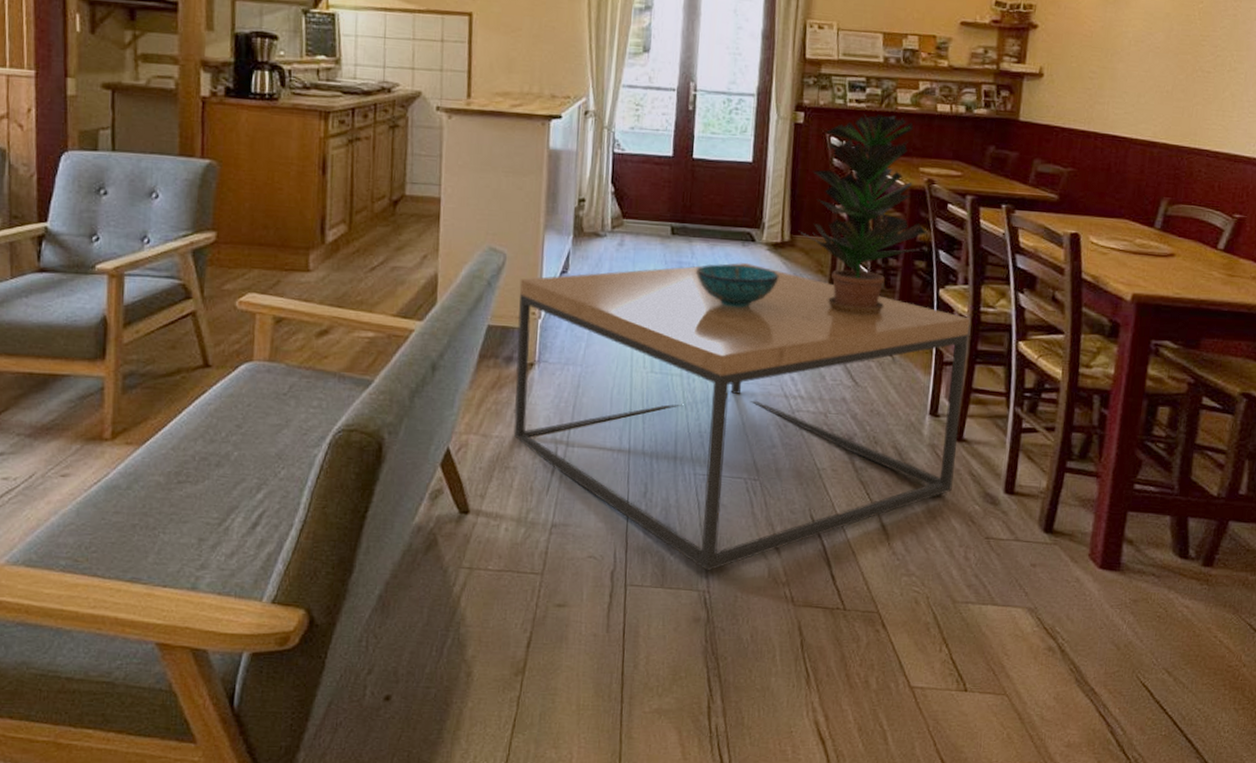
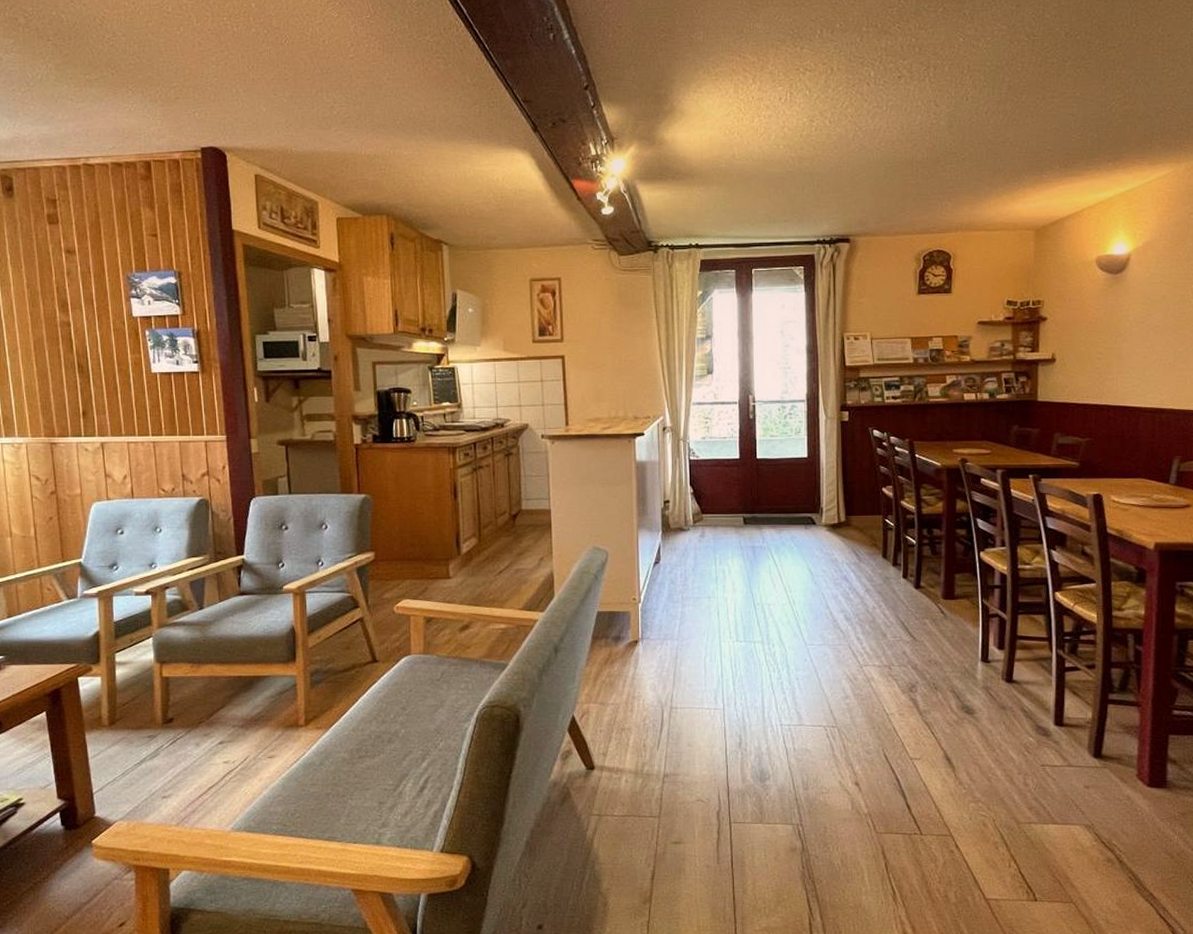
coffee table: present [513,262,971,571] -> none [621,542,1010,807]
decorative bowl: present [696,264,779,309] -> none [767,545,839,582]
potted plant: present [798,113,928,316] -> none [852,407,965,580]

